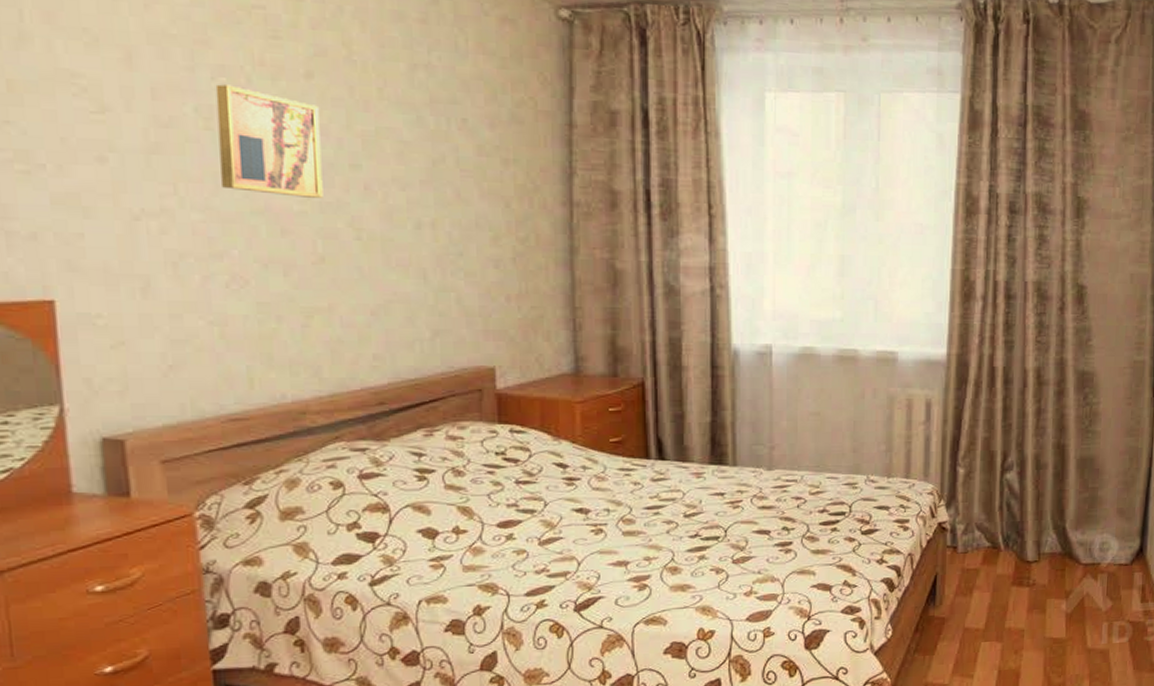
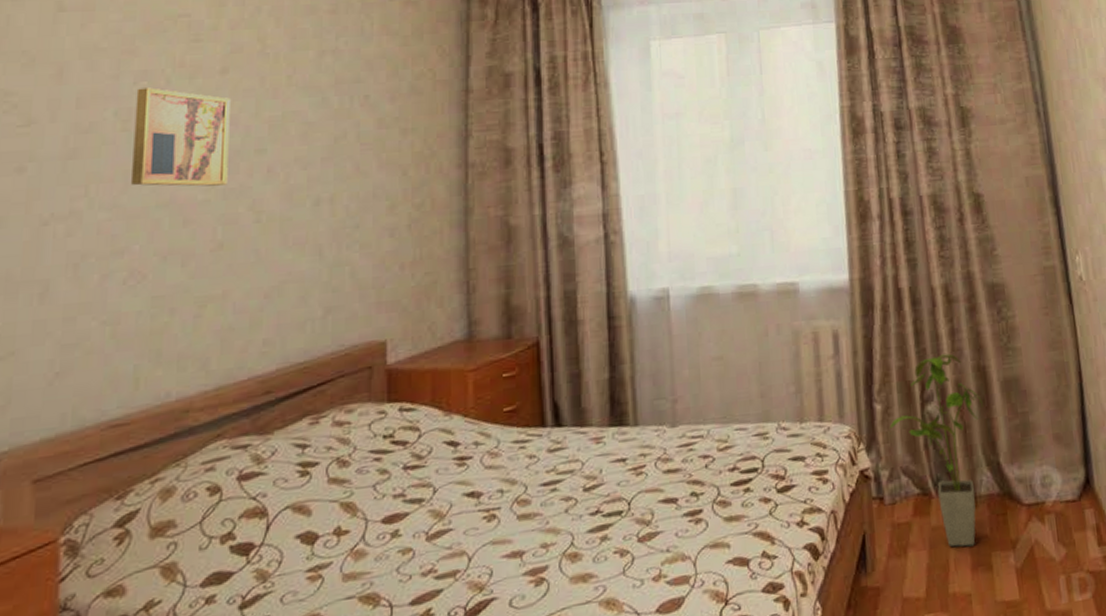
house plant: none [969,430,1058,593] -> present [889,353,983,547]

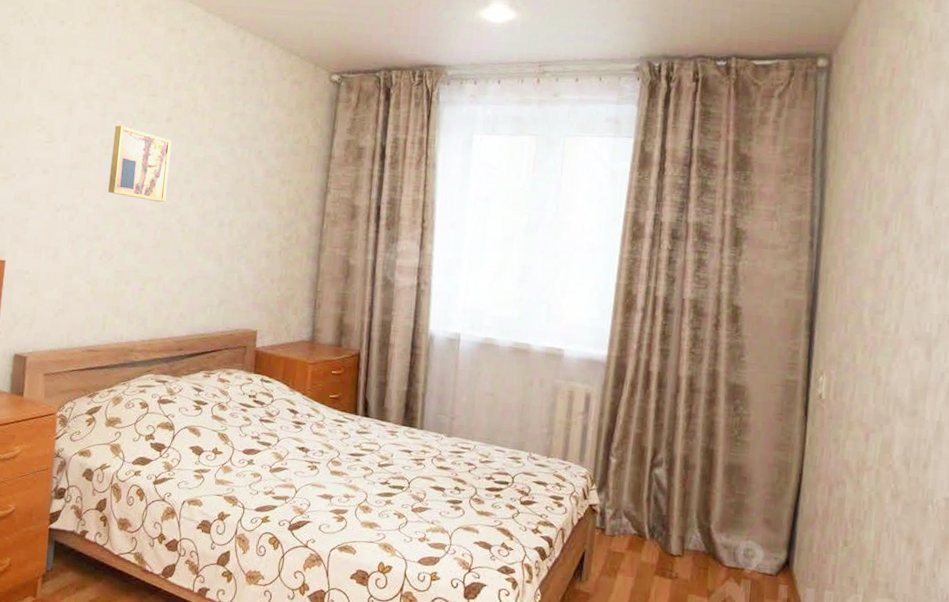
house plant: present [889,353,983,547] -> none [620,432,705,585]

